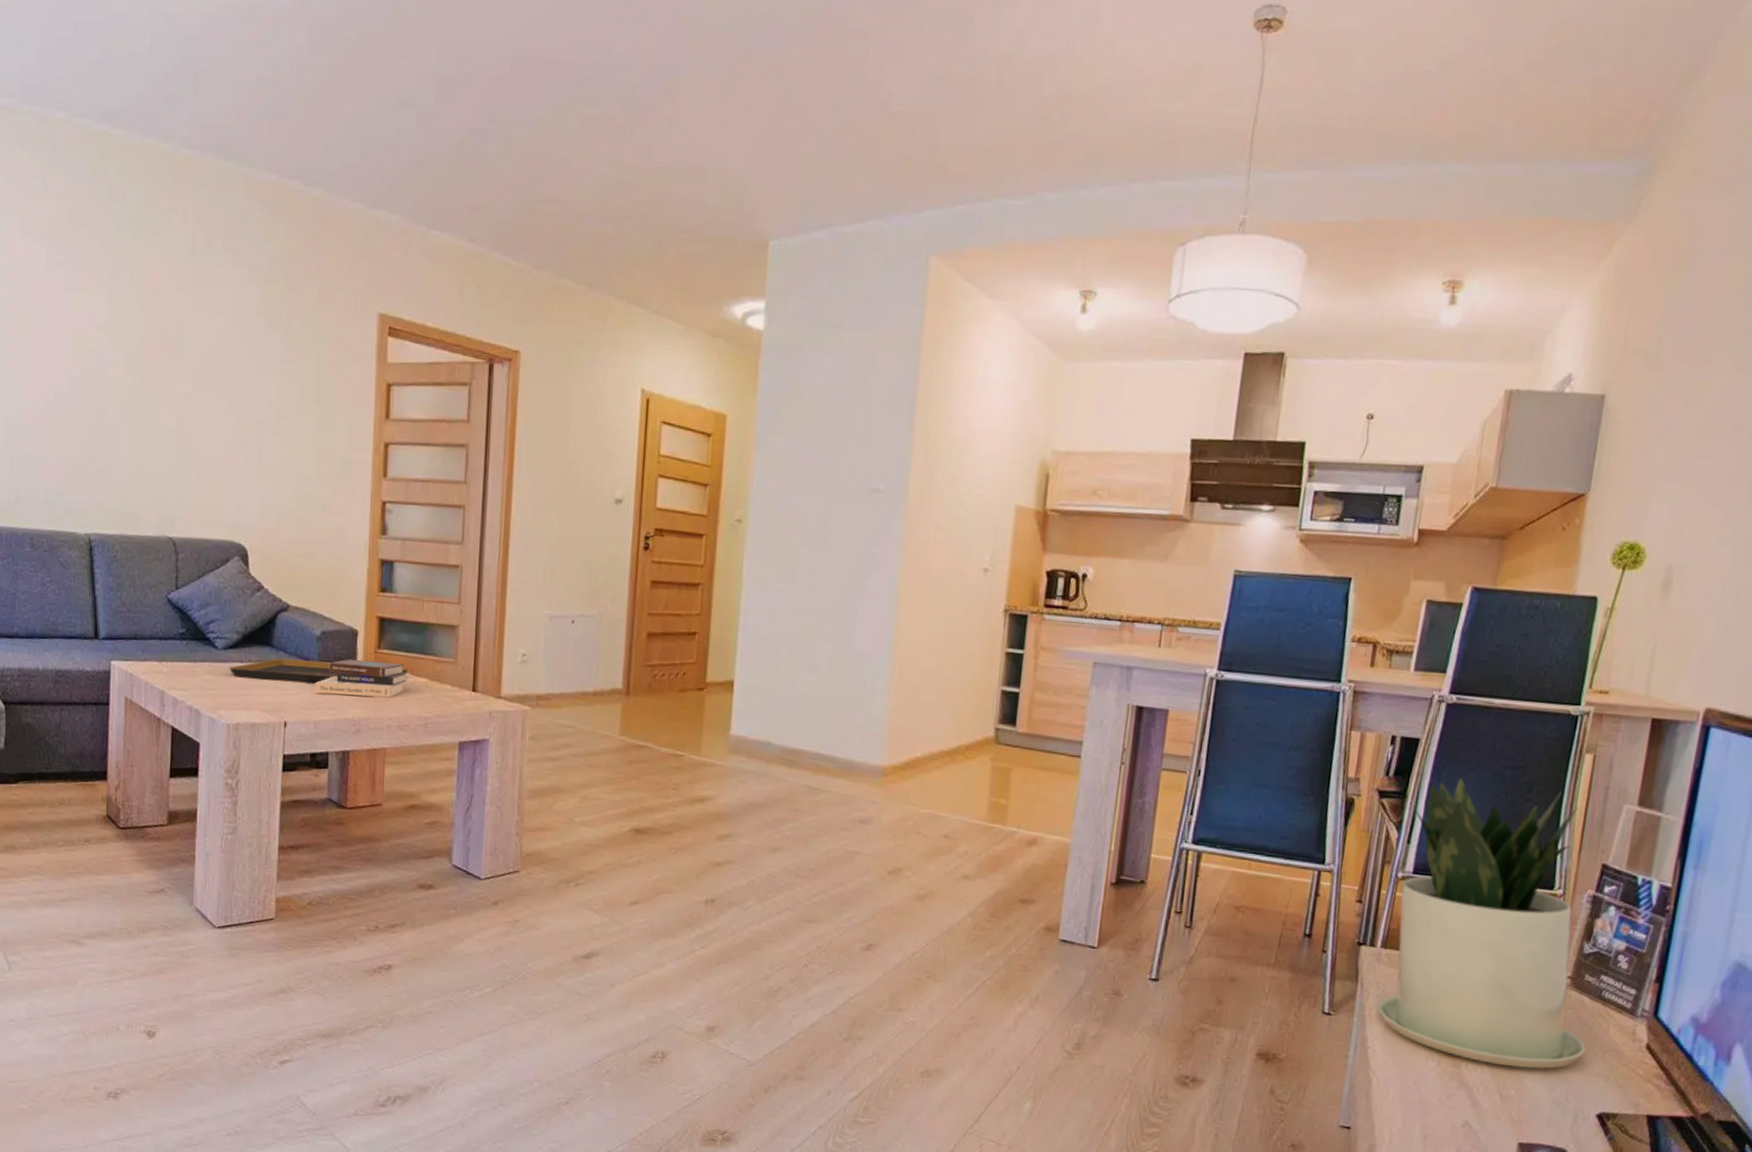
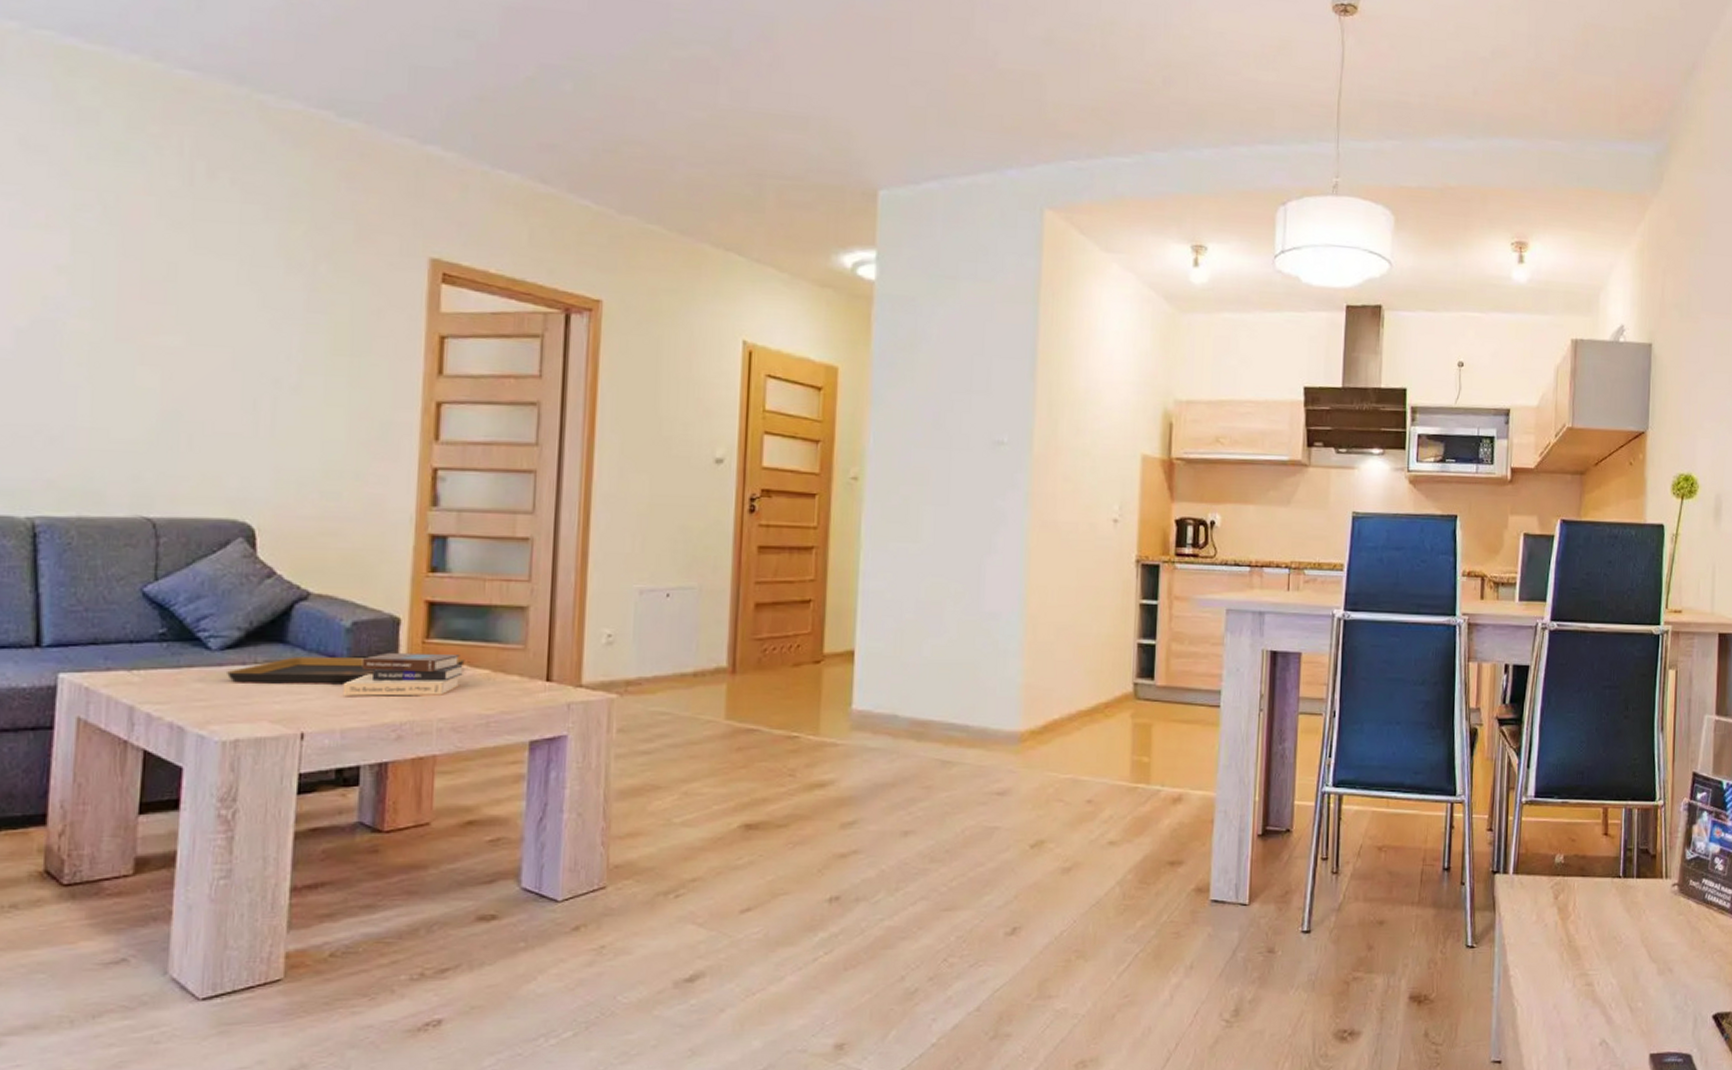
planter: present [1378,779,1587,1069] -> none [1516,702,1698,979]

